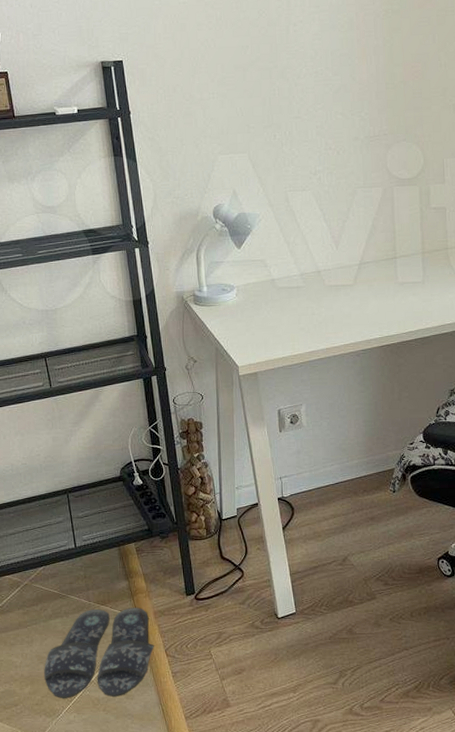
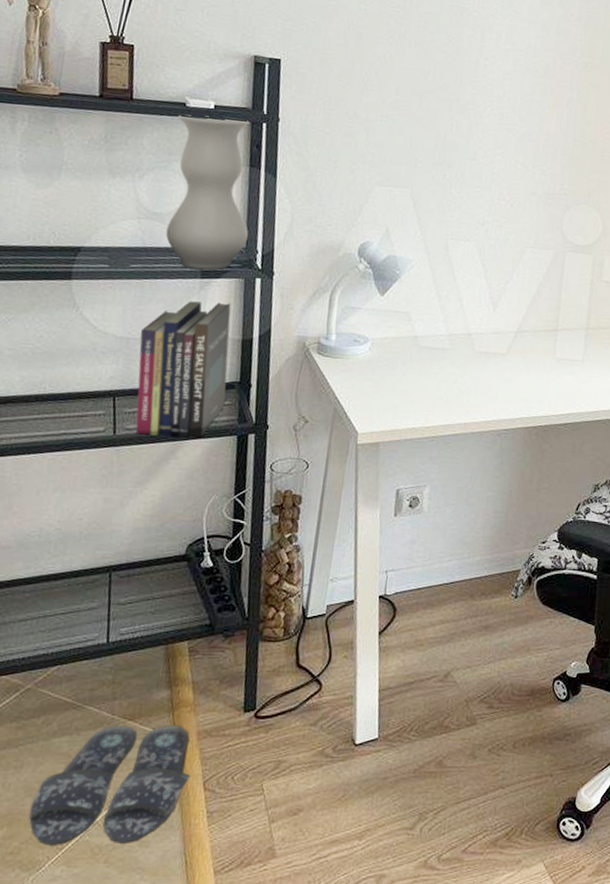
vase: none [51,118,123,248] -> present [165,114,250,270]
books: none [55,272,129,386] -> present [135,301,231,438]

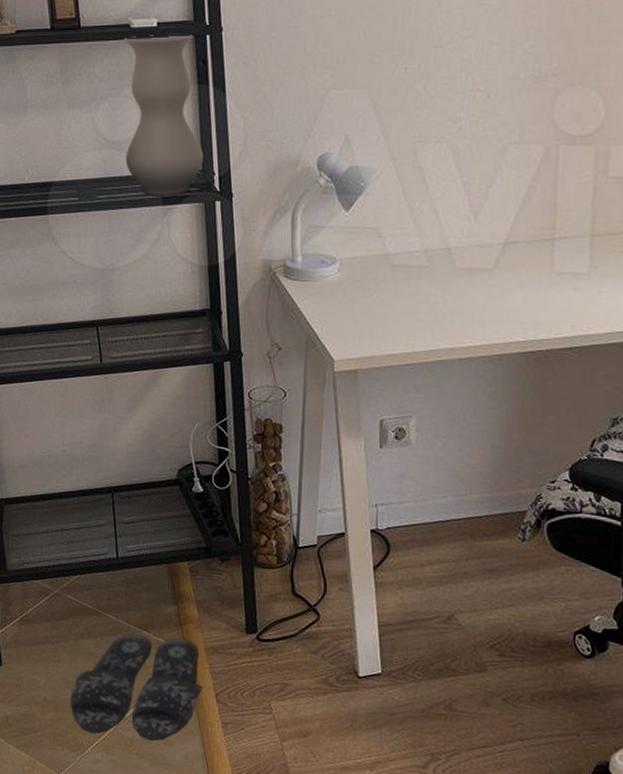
books: present [135,301,231,438] -> none [113,228,198,366]

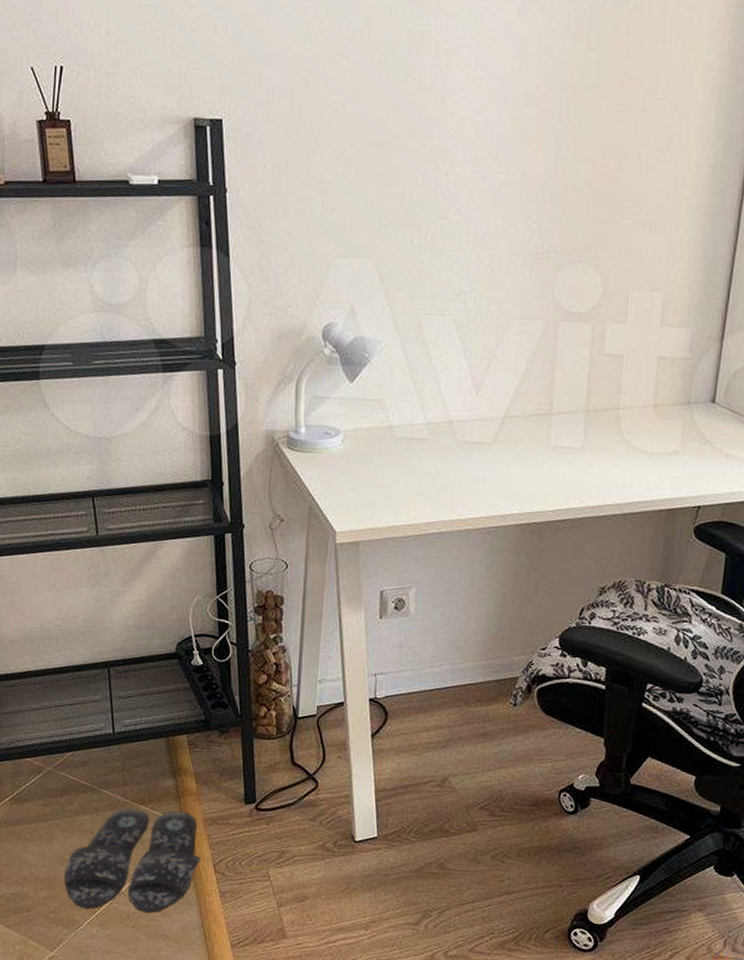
vase: present [123,35,203,197] -> none [121,193,205,363]

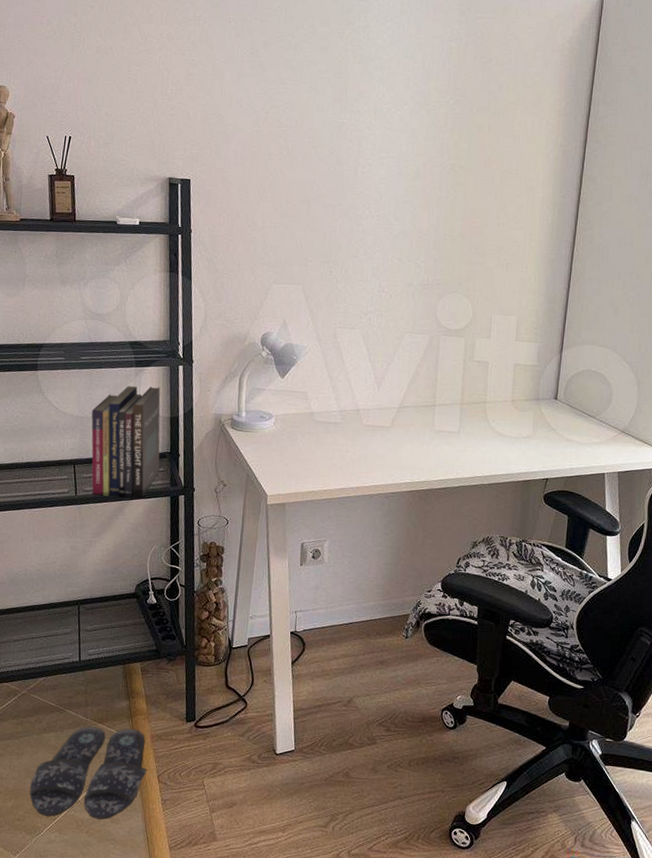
books: none [110,397,199,538] -> present [91,386,161,498]

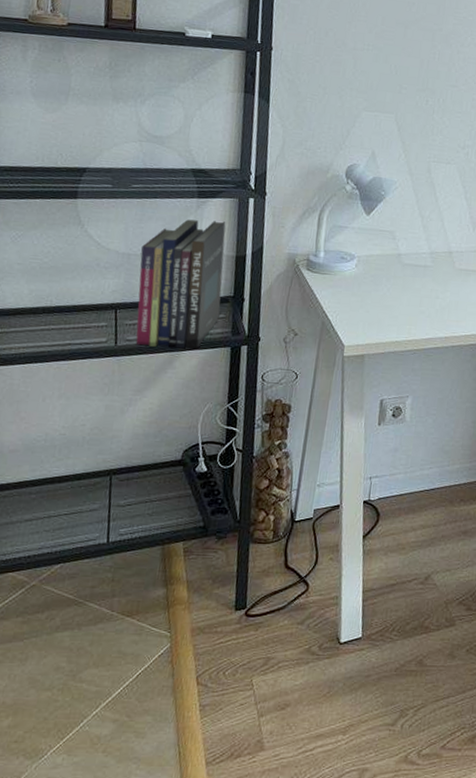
slippers: present [30,726,147,819] -> none [33,622,184,735]

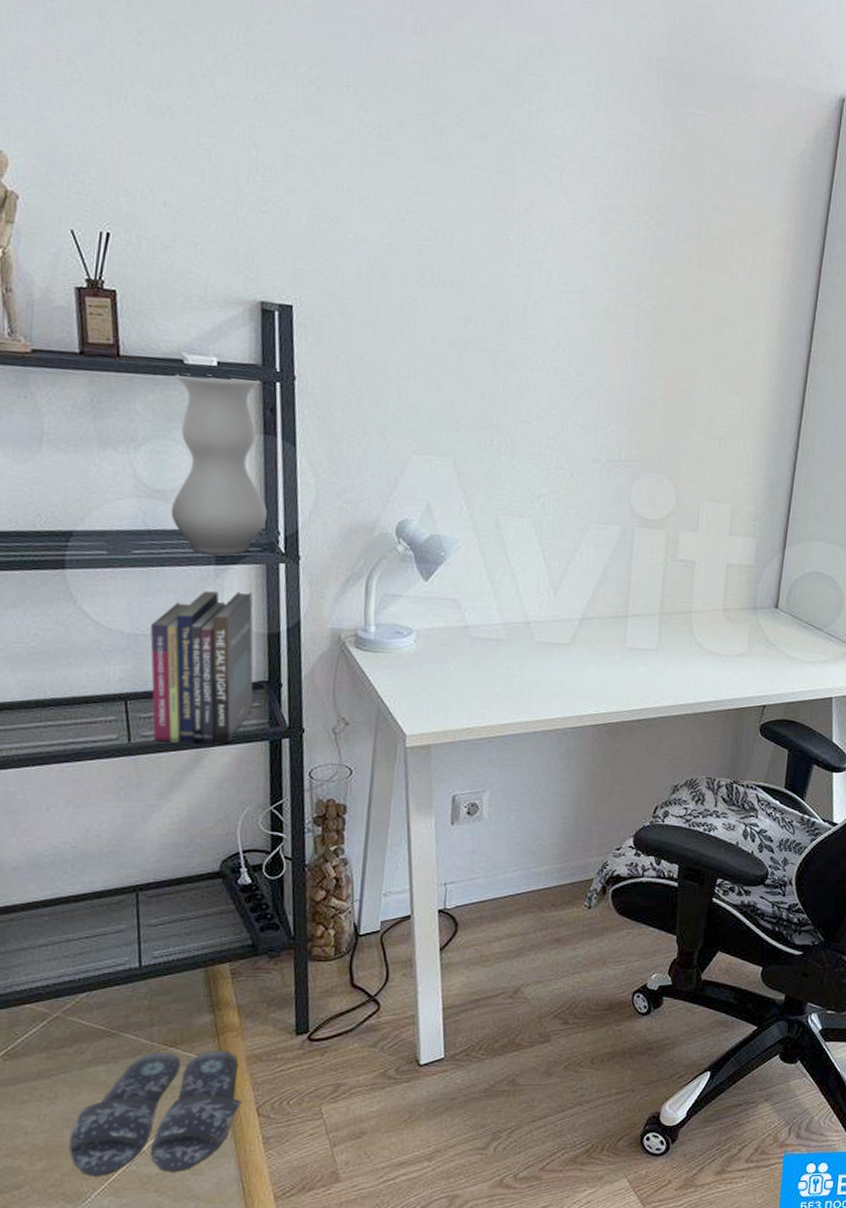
slippers: none [33,622,184,735] -> present [69,1051,241,1176]
vase: none [165,43,245,190] -> present [171,373,267,555]

